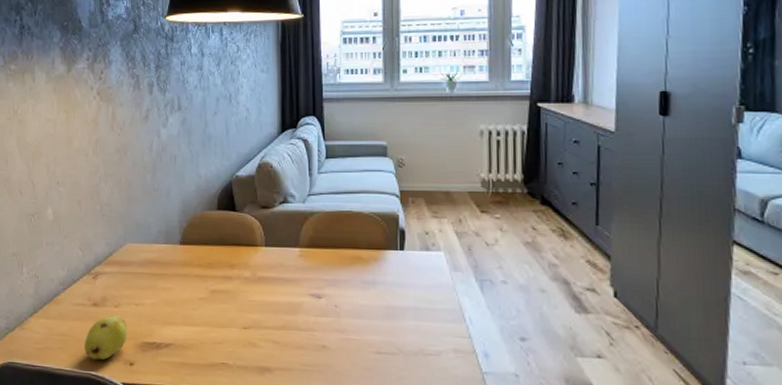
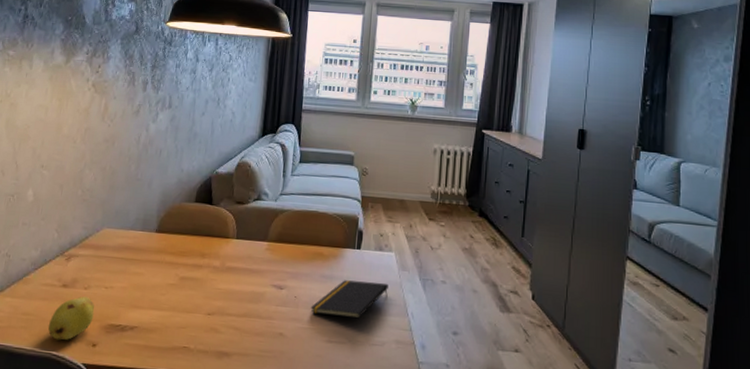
notepad: none [353,285,440,327] -> present [310,280,388,319]

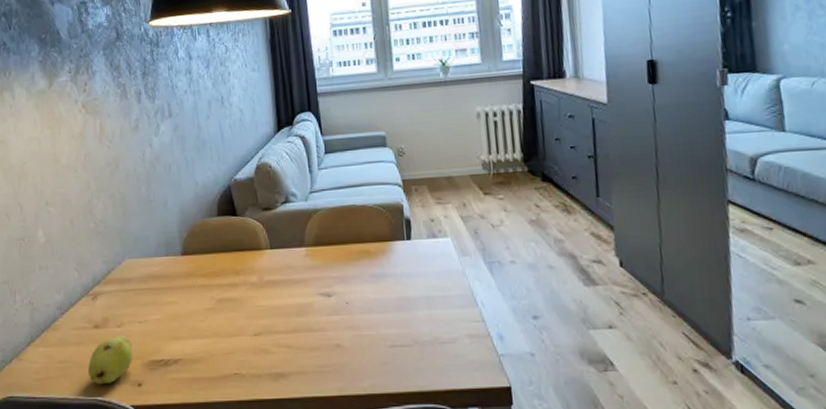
notepad: present [310,280,388,319] -> none [365,272,451,318]

